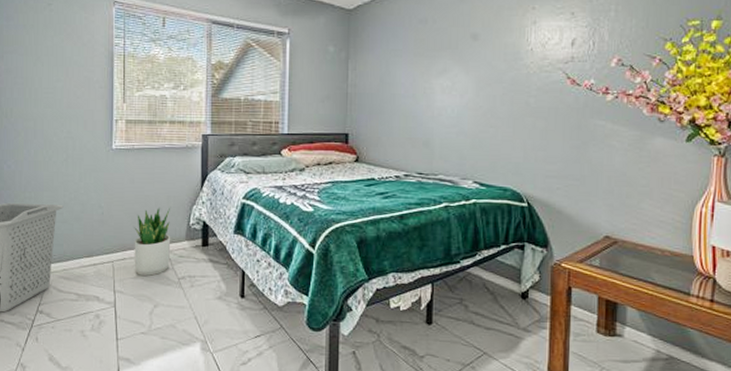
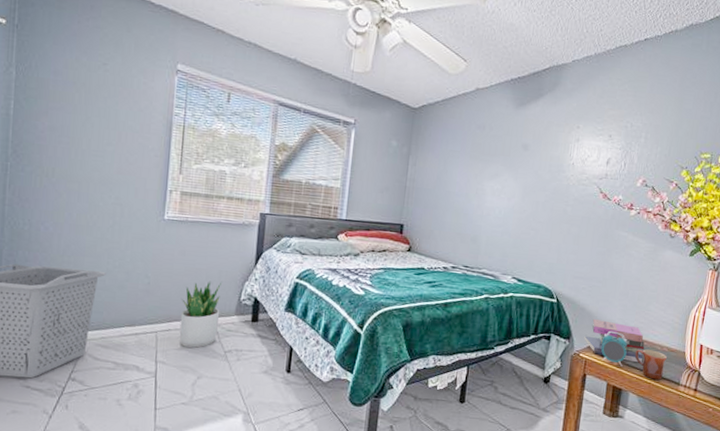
books: none [564,222,641,271] -> present [584,318,645,363]
alarm clock: none [587,235,619,276] -> present [601,331,628,366]
mug: none [629,255,671,291] -> present [634,349,668,380]

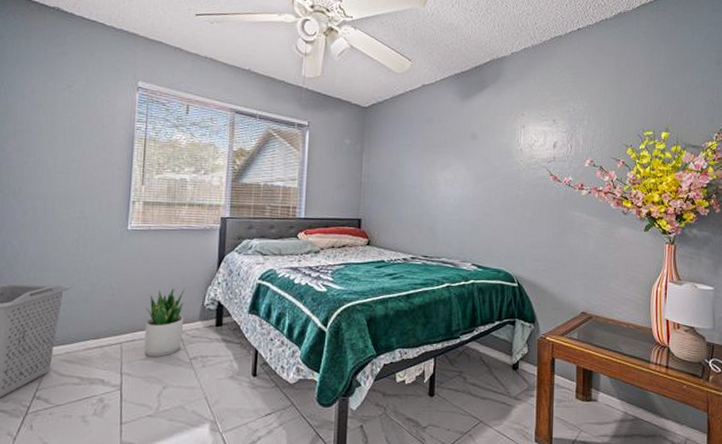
books: present [584,318,645,363] -> none [549,300,611,343]
alarm clock: present [601,331,628,366] -> none [567,311,593,347]
mug: present [634,349,668,380] -> none [601,328,635,359]

